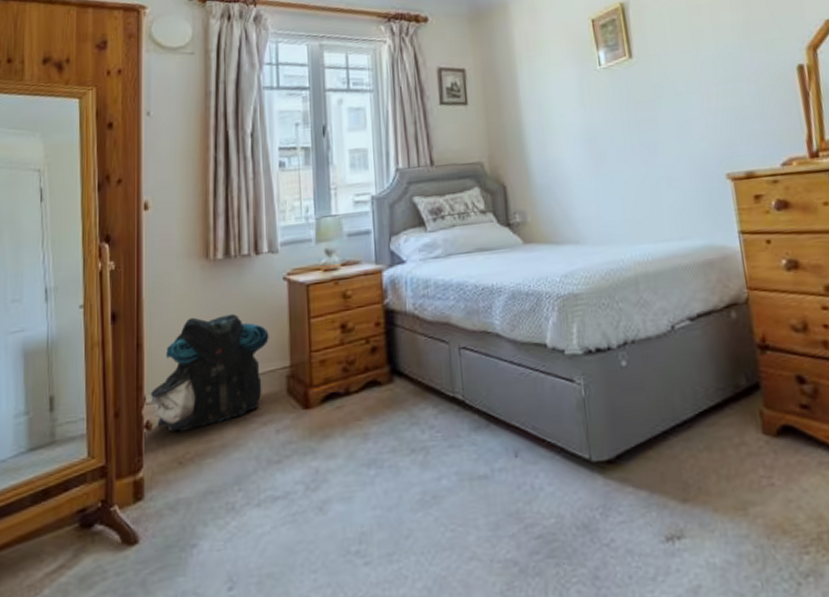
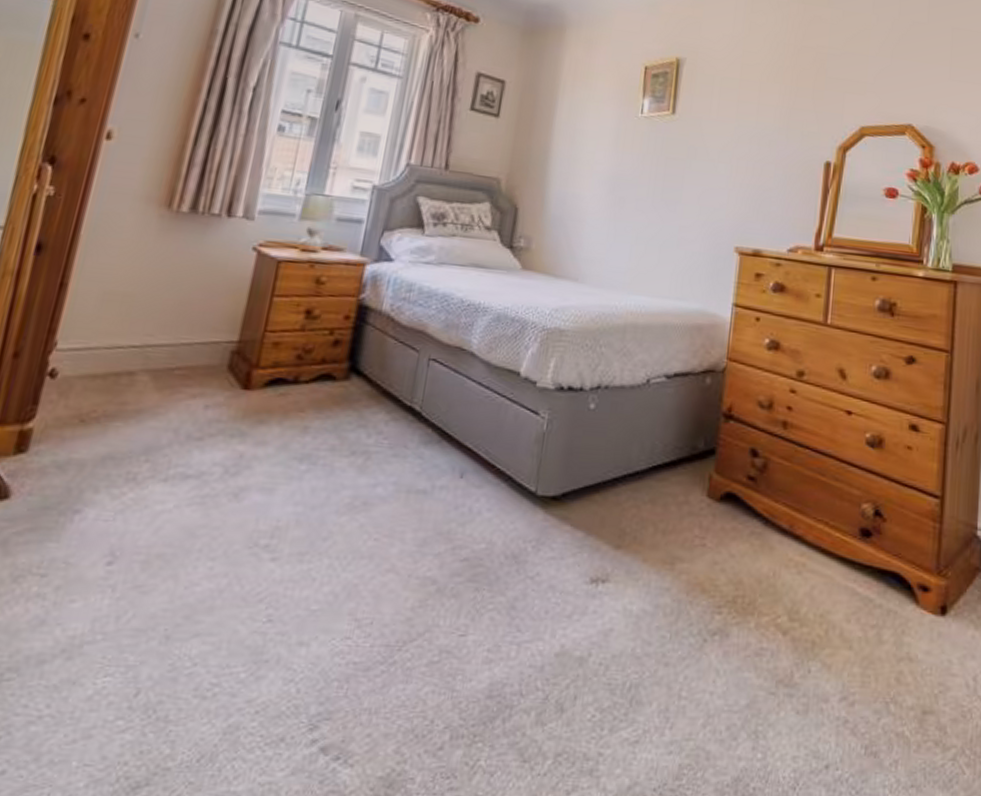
backpack: present [150,313,269,432] -> none [63,267,222,388]

